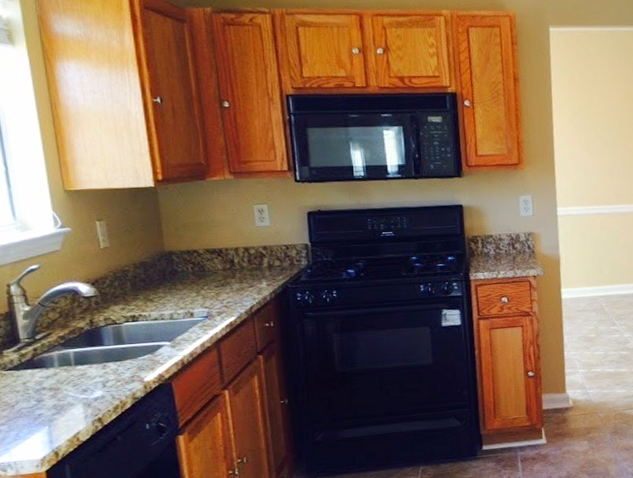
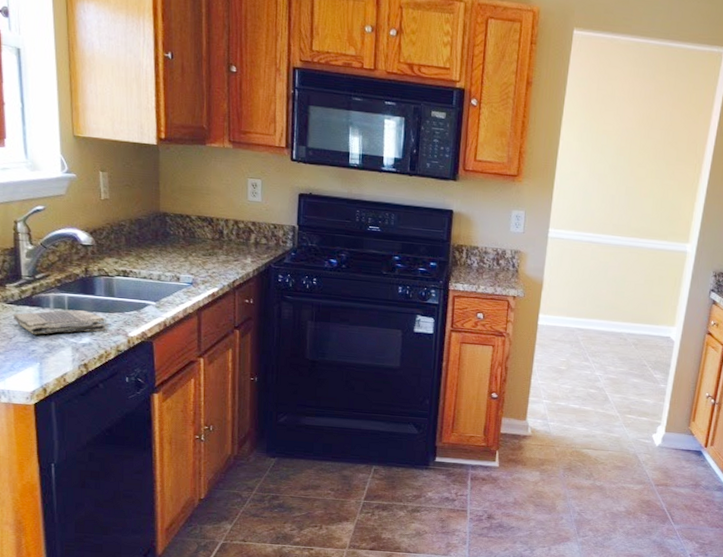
dish towel: none [14,363,119,398] -> present [14,310,106,334]

